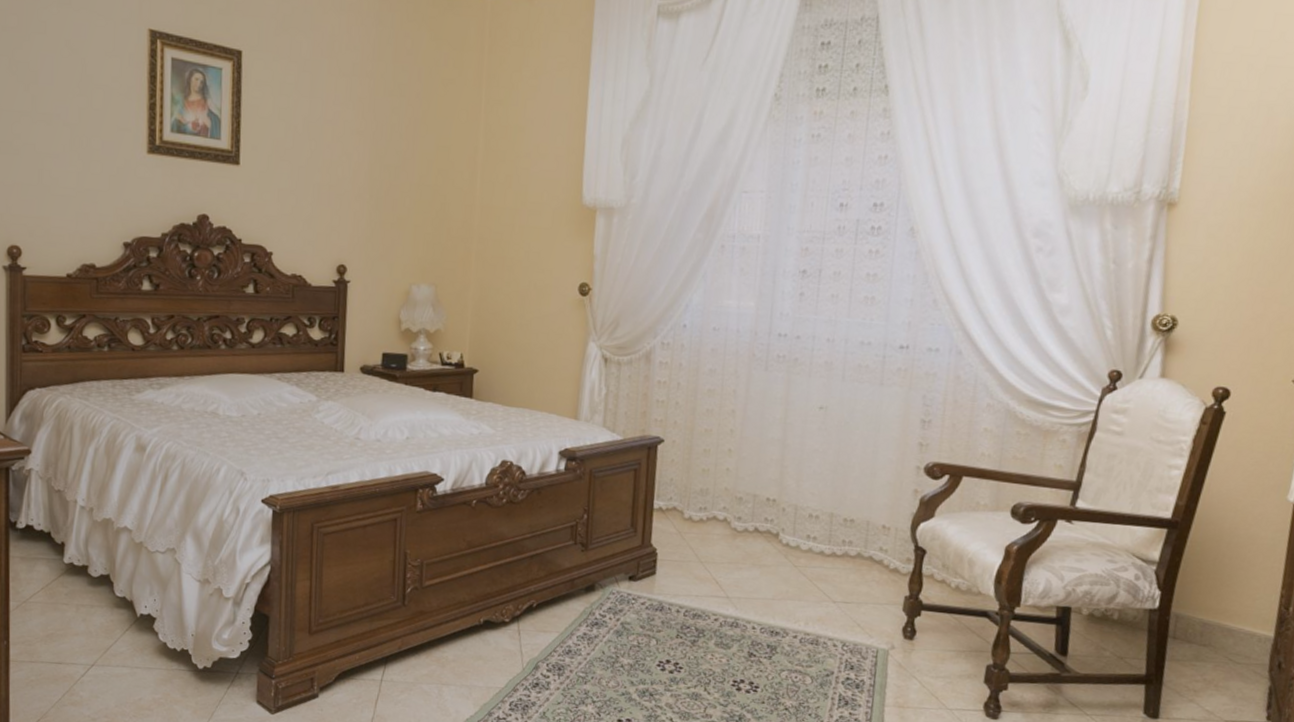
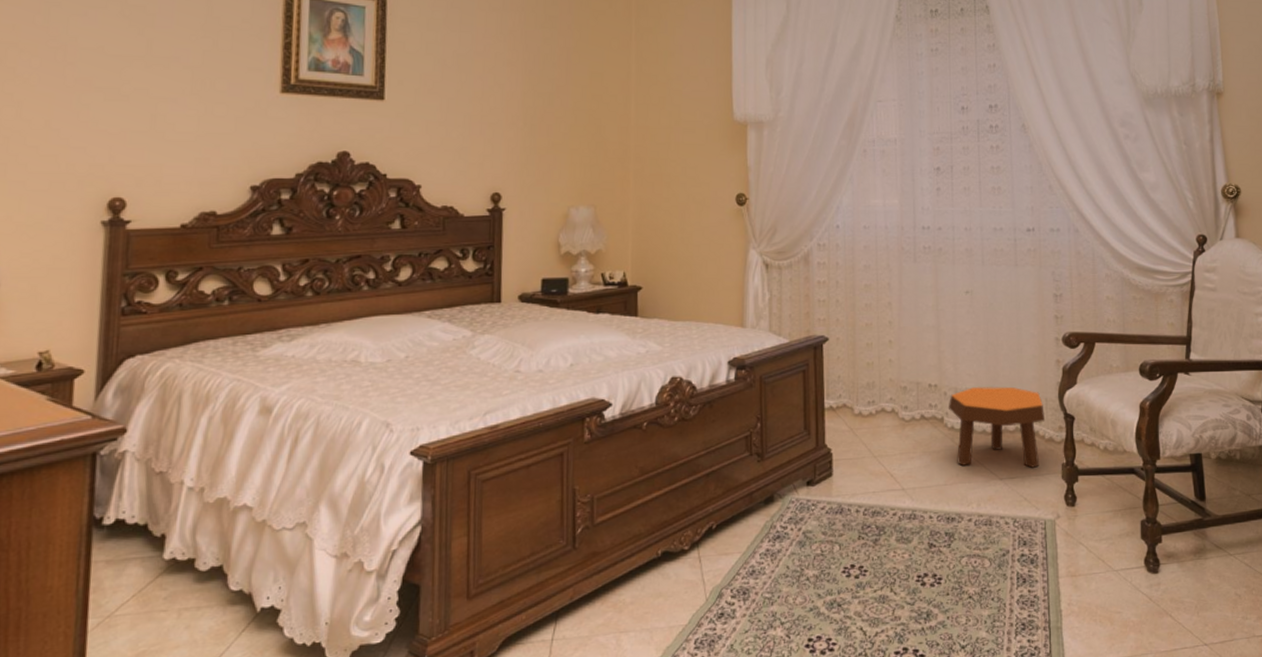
footstool: none [786,506,893,596] -> present [949,386,1046,468]

